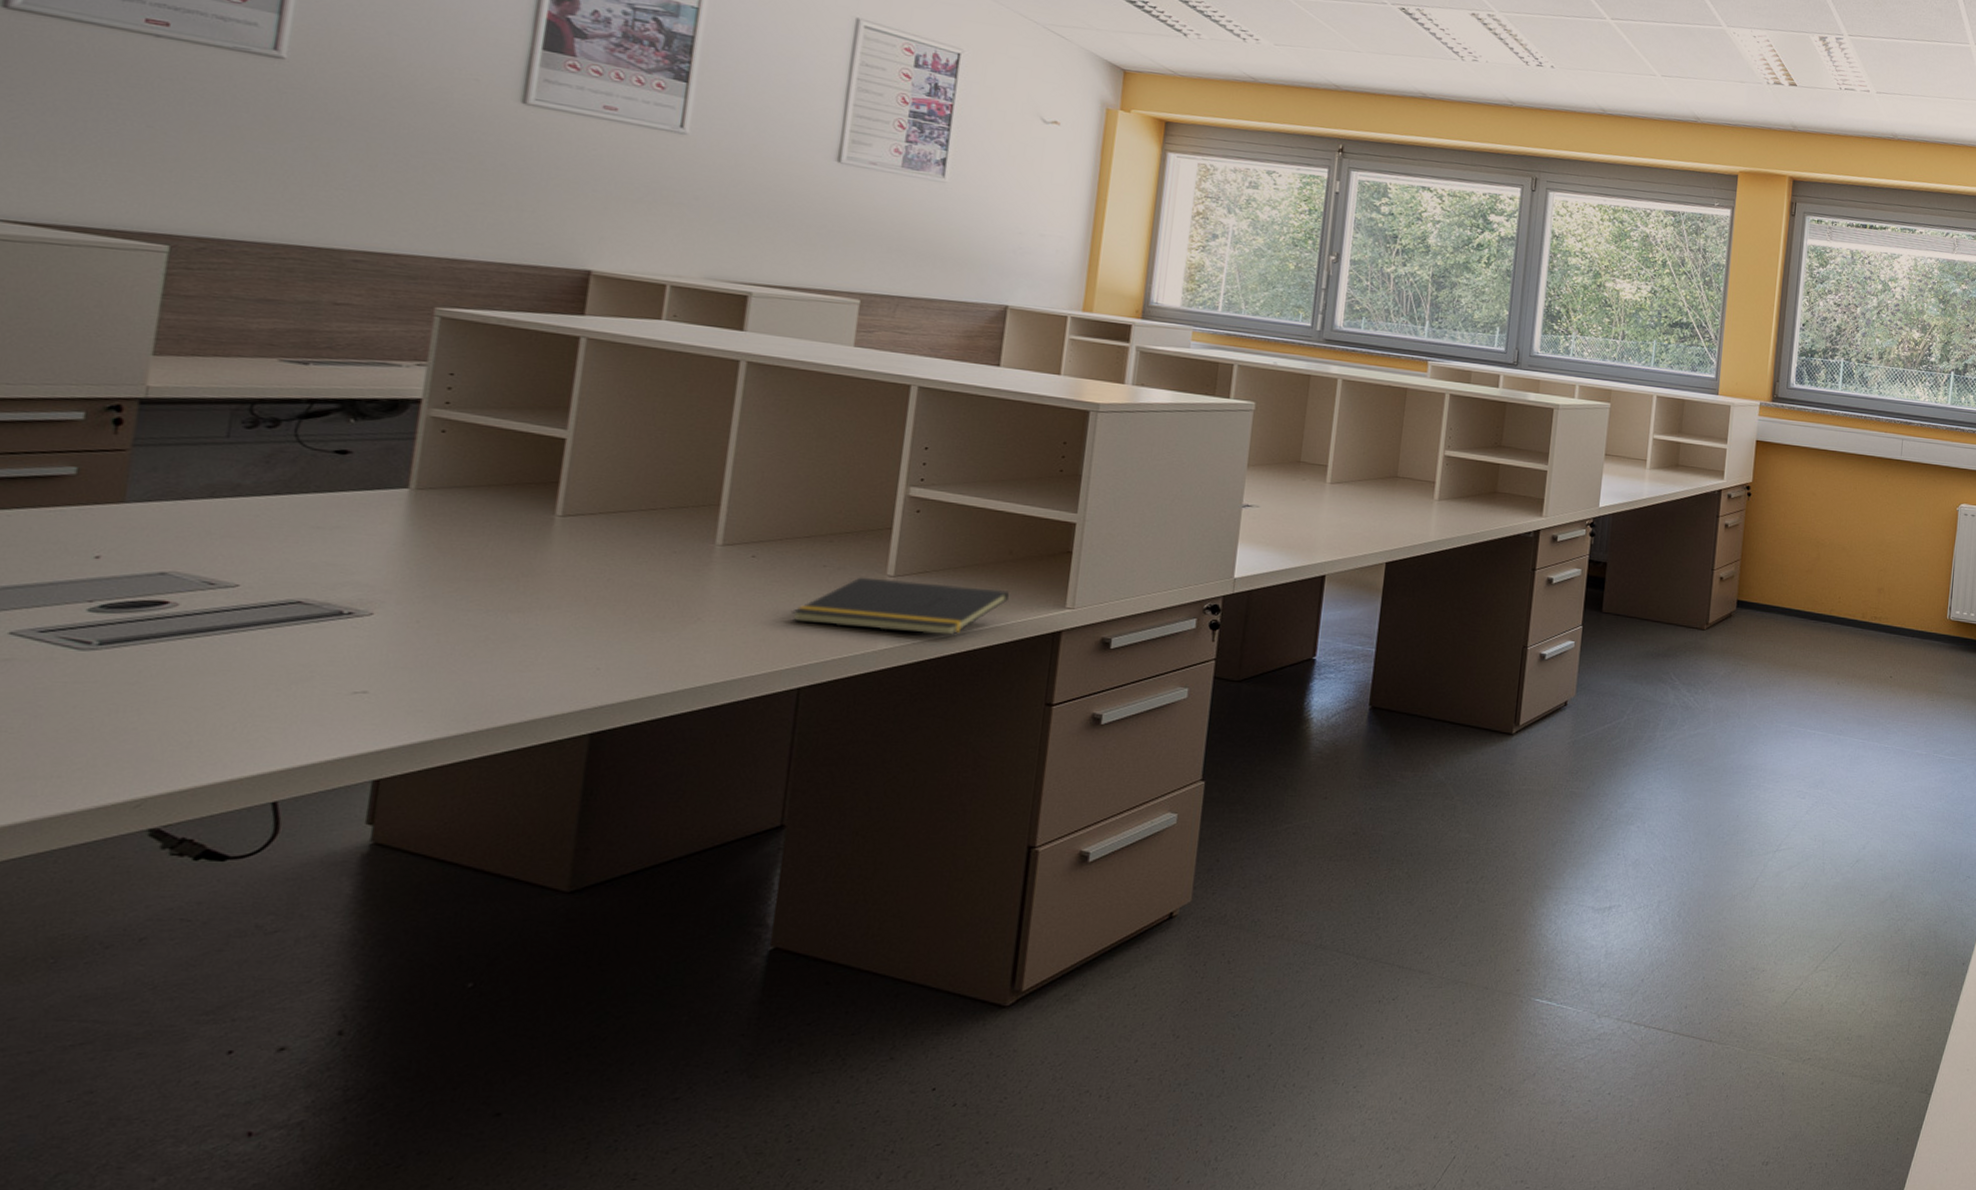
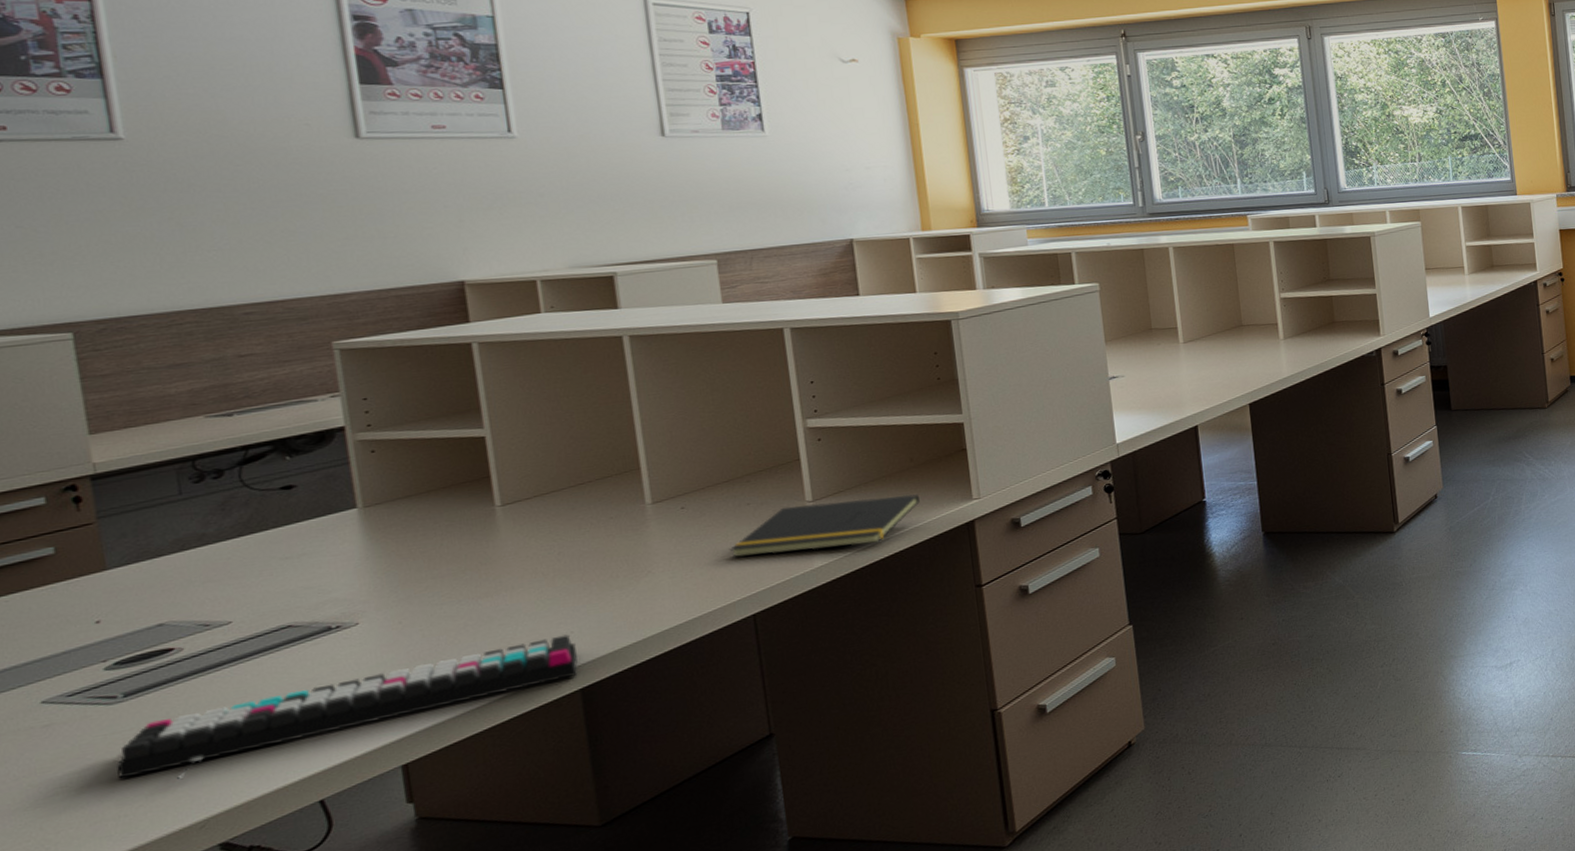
keyboard: none [63,670,598,749] -> present [116,634,578,781]

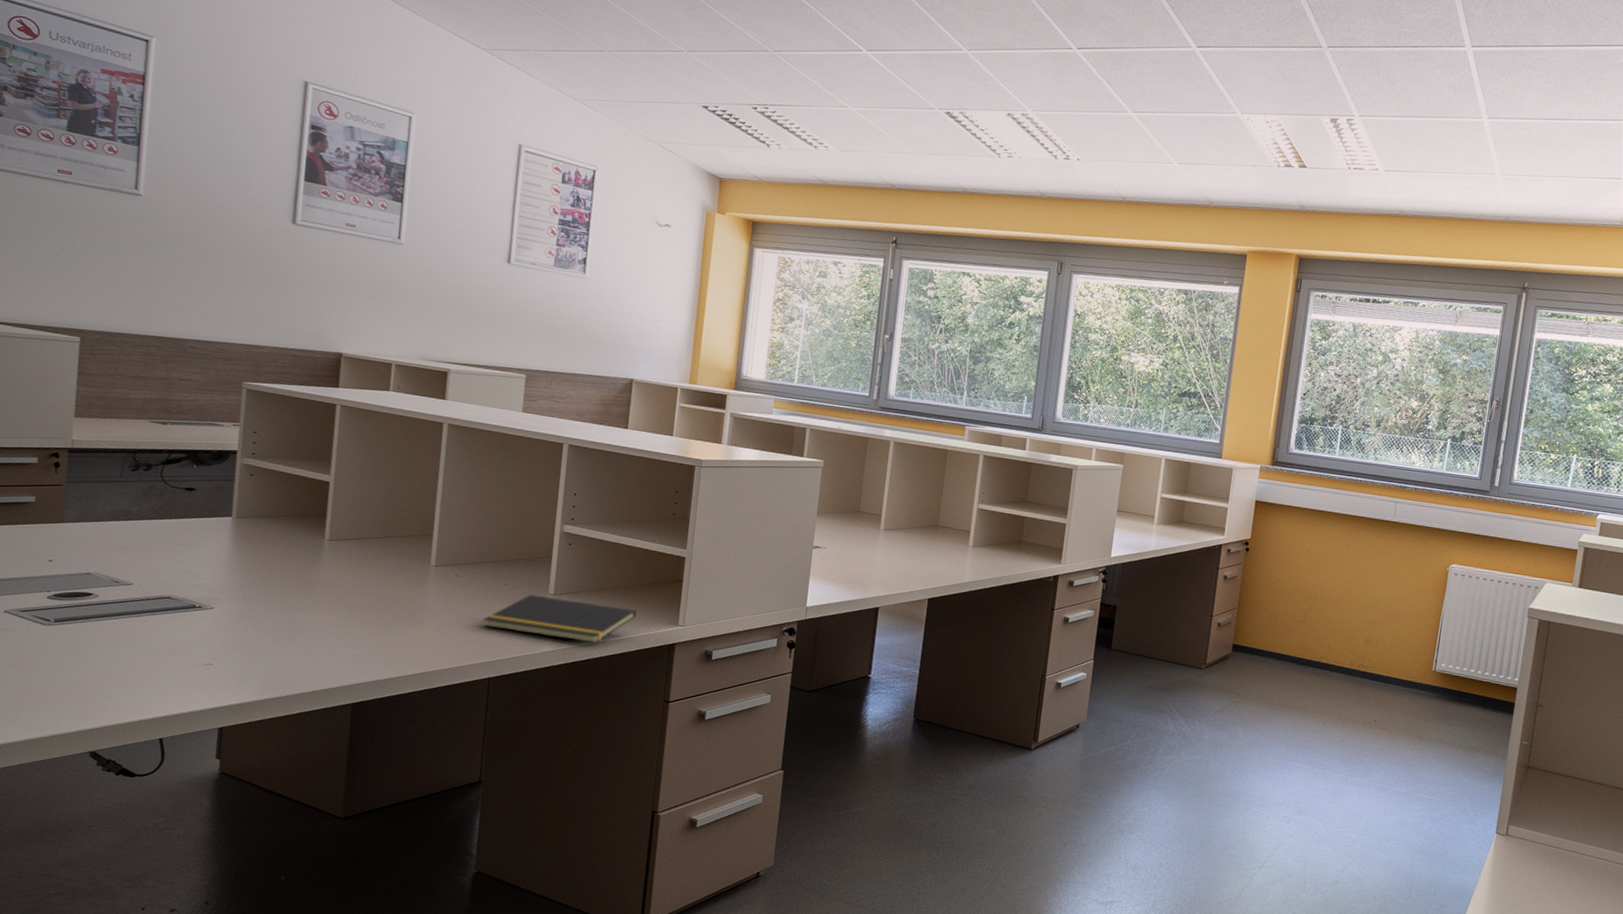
keyboard: present [116,634,578,781] -> none [38,645,357,695]

